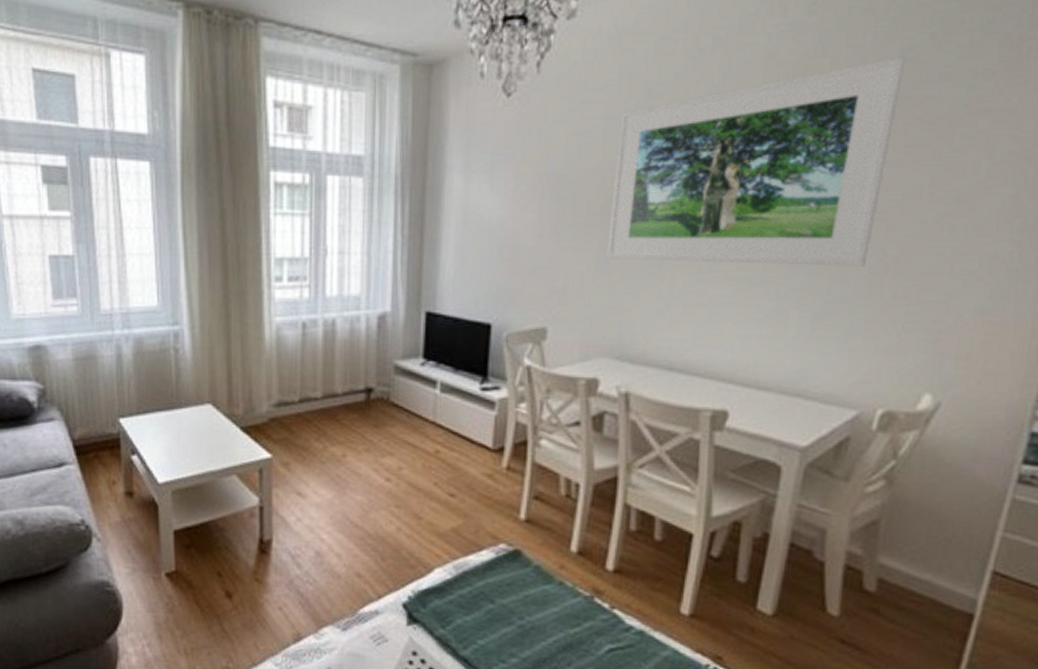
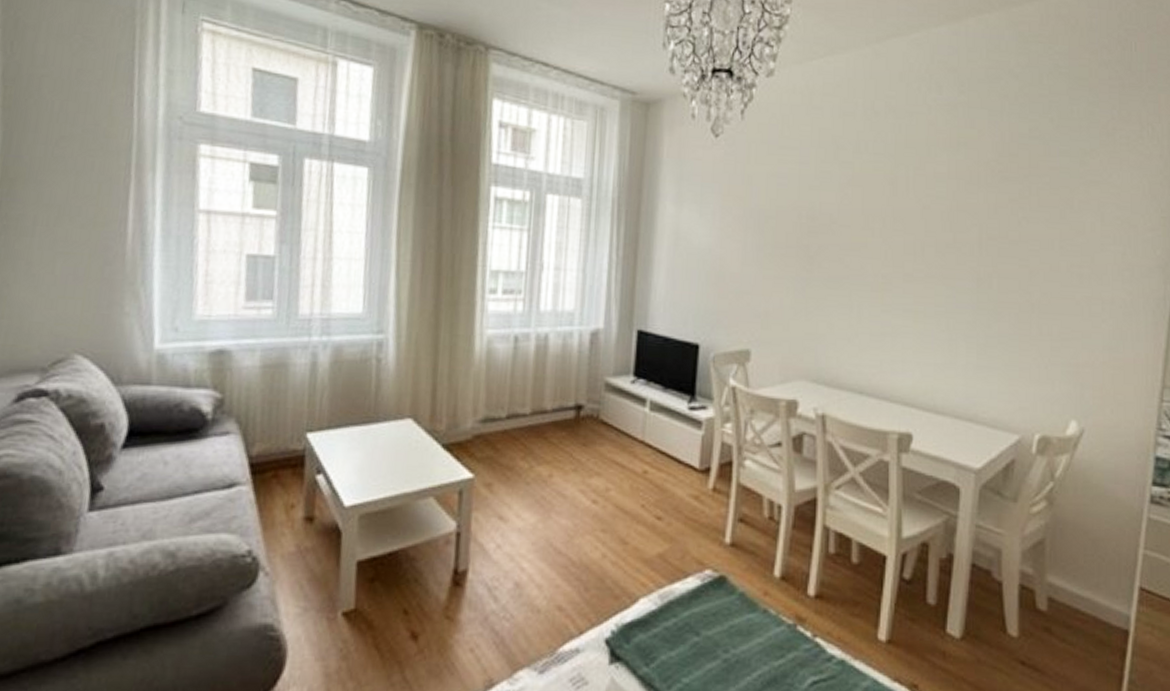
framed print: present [607,56,906,267] -> none [803,134,1034,306]

